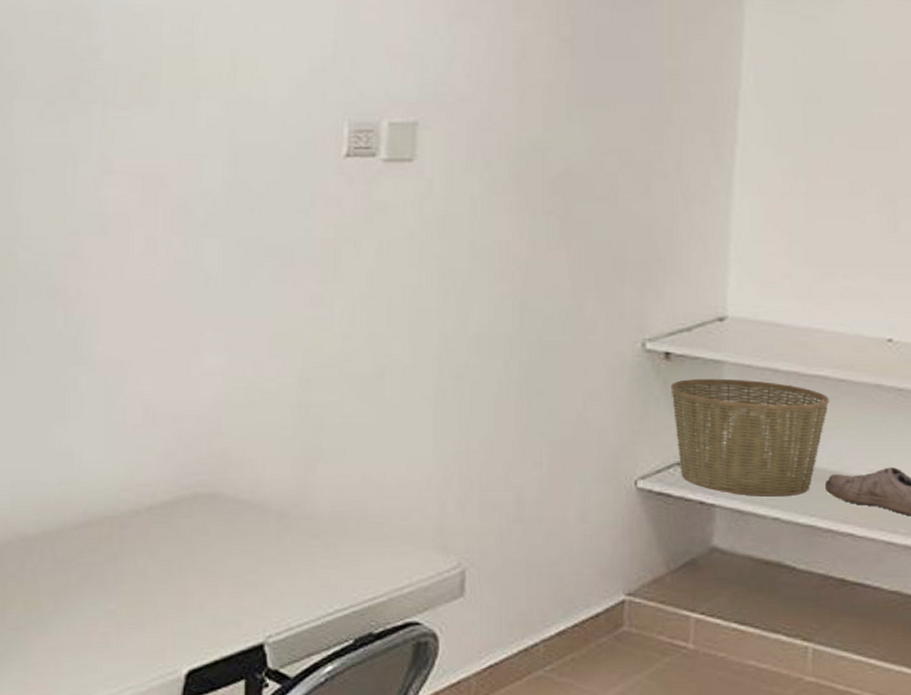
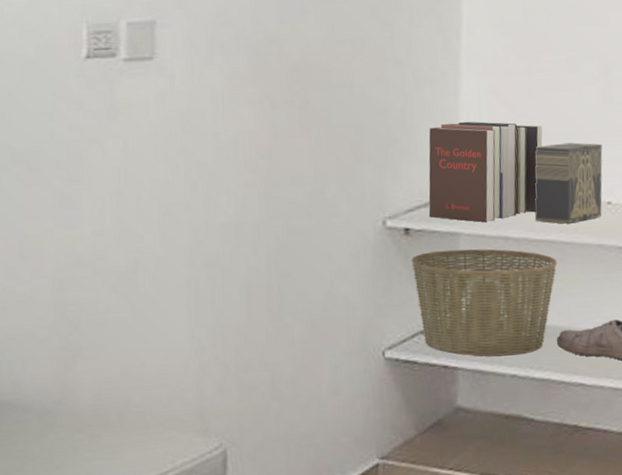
books: none [691,243,819,352] -> present [428,121,543,223]
decorative box: none [807,273,885,360] -> present [535,142,603,224]

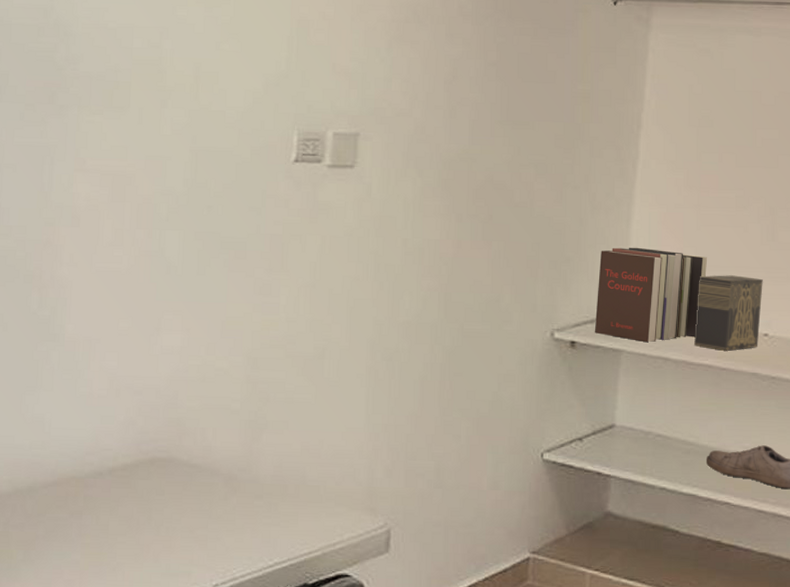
basket: present [411,249,558,357] -> none [575,365,713,469]

